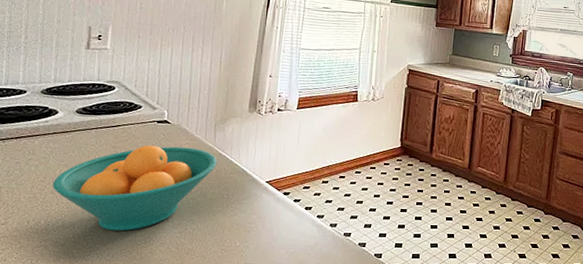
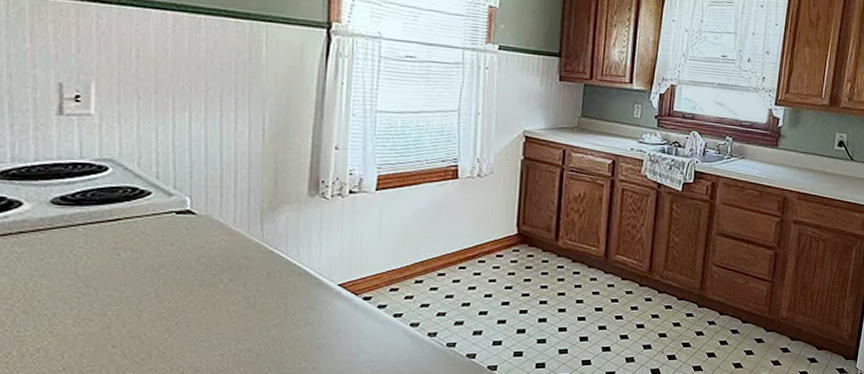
fruit bowl: present [52,145,218,231] -> none [24,243,268,359]

